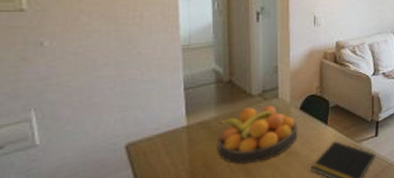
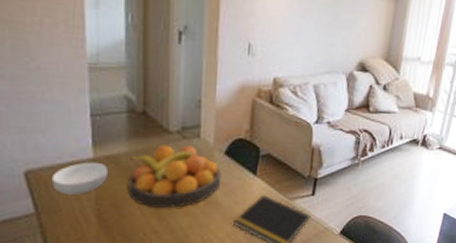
cereal bowl: none [150,129,199,162] -> present [51,162,107,195]

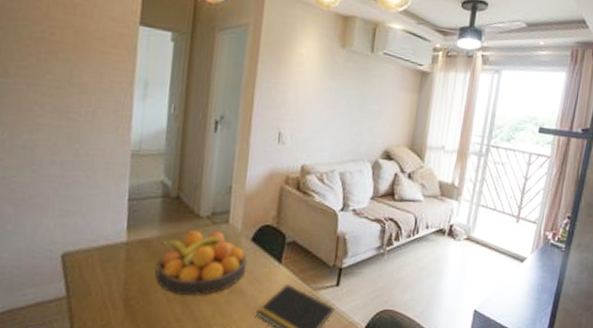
cereal bowl: present [51,162,107,195] -> none [85,245,139,279]

